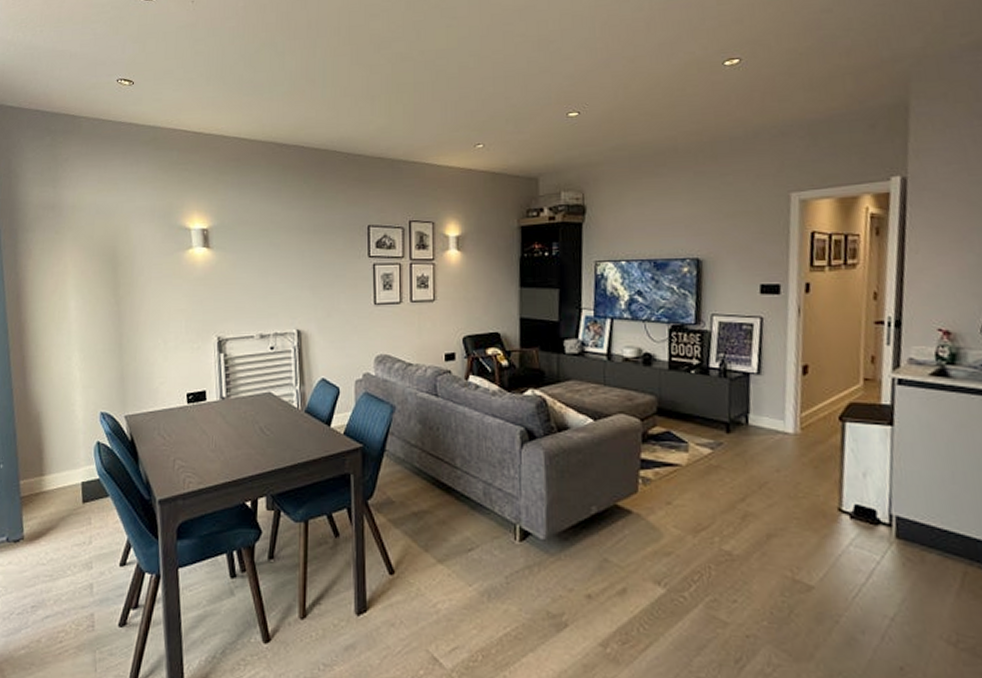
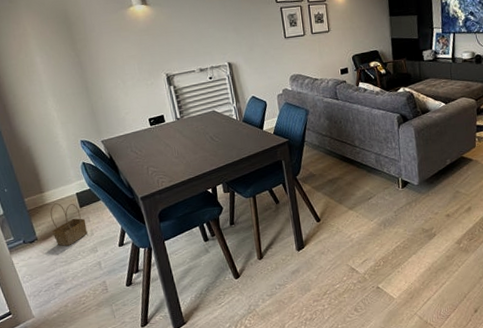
basket: none [42,493,86,555] -> present [50,203,88,247]

